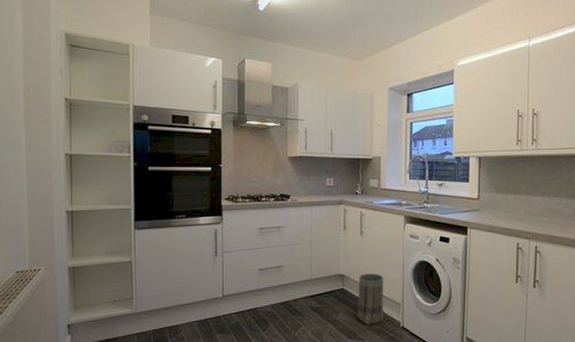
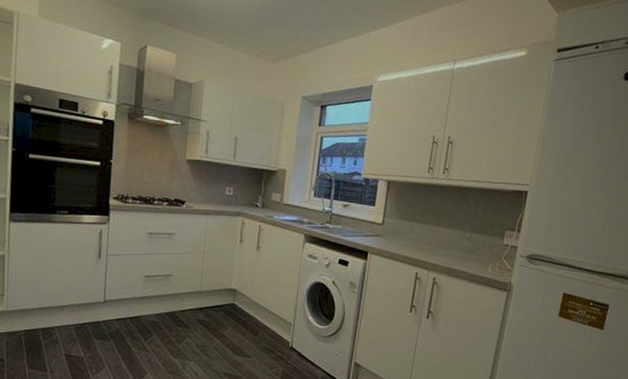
basket: present [356,273,384,325] -> none [245,290,277,342]

